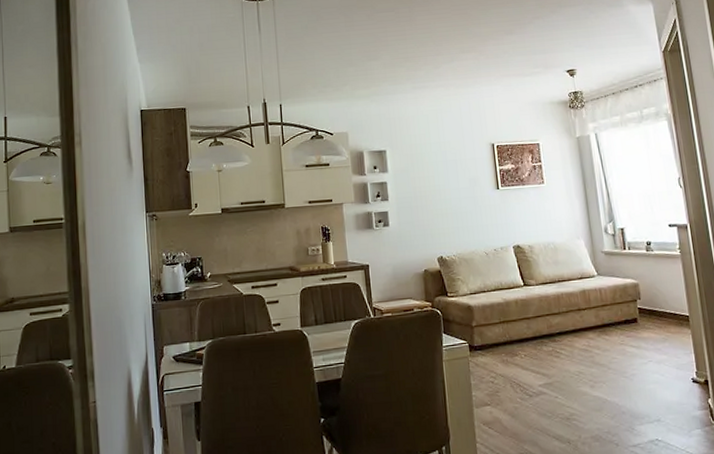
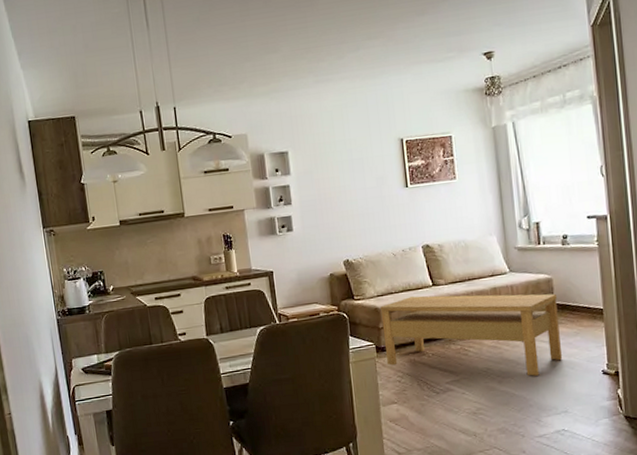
coffee table: none [473,295,653,382] -> present [380,293,563,376]

